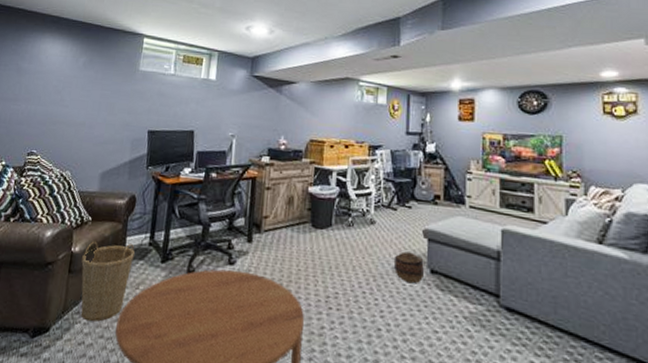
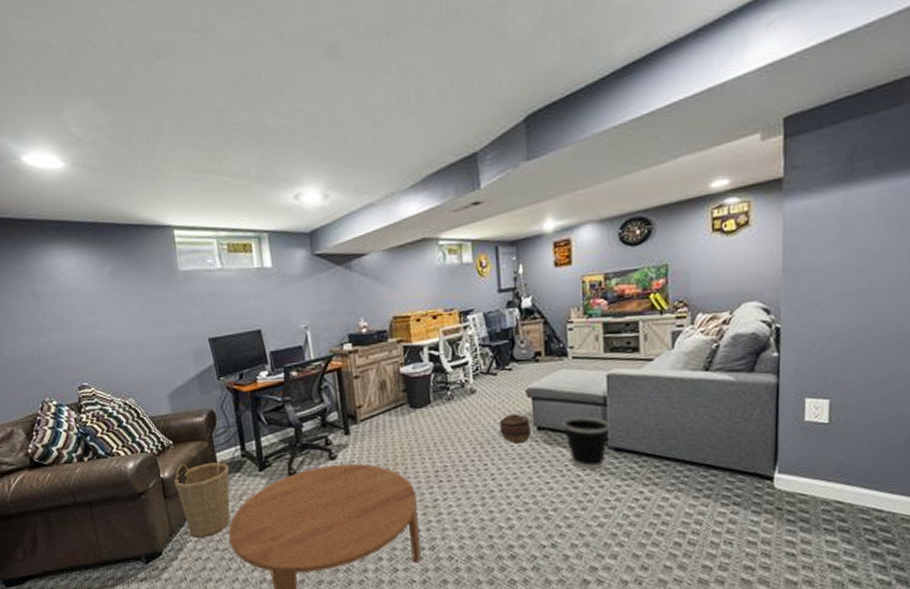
wastebasket: none [455,265,502,327] -> present [562,416,610,470]

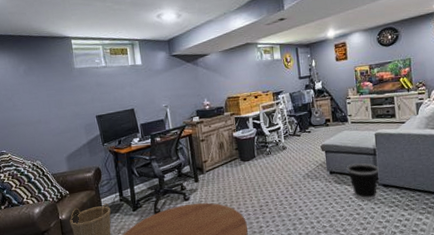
basket: present [499,414,531,444] -> none [303,163,325,184]

